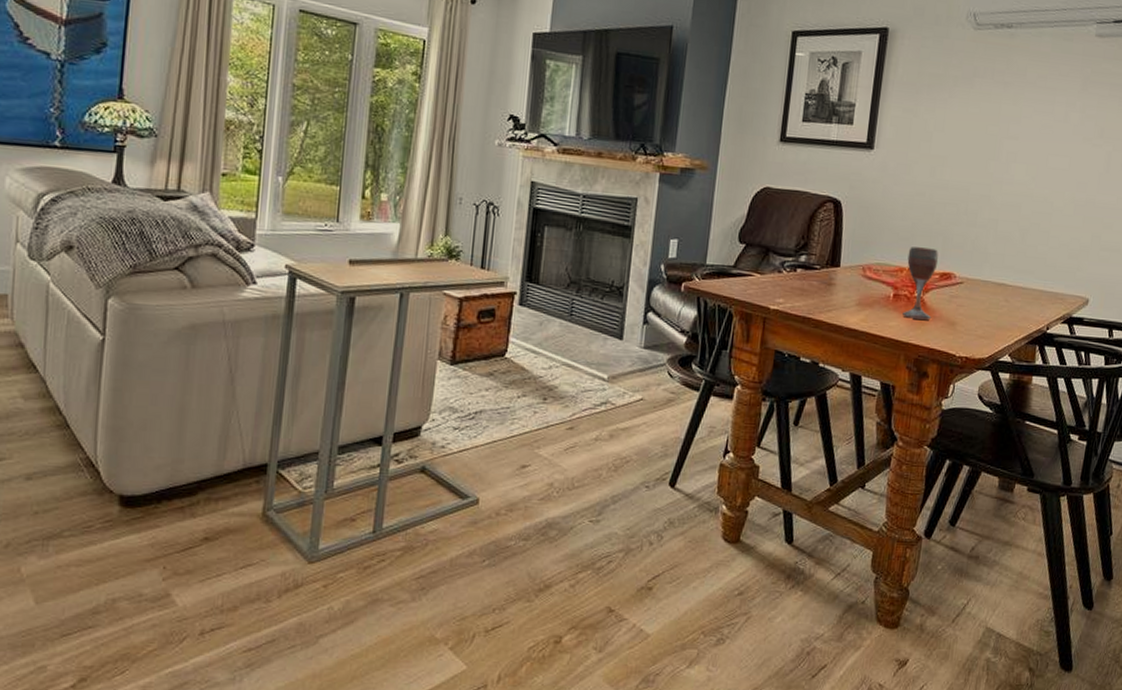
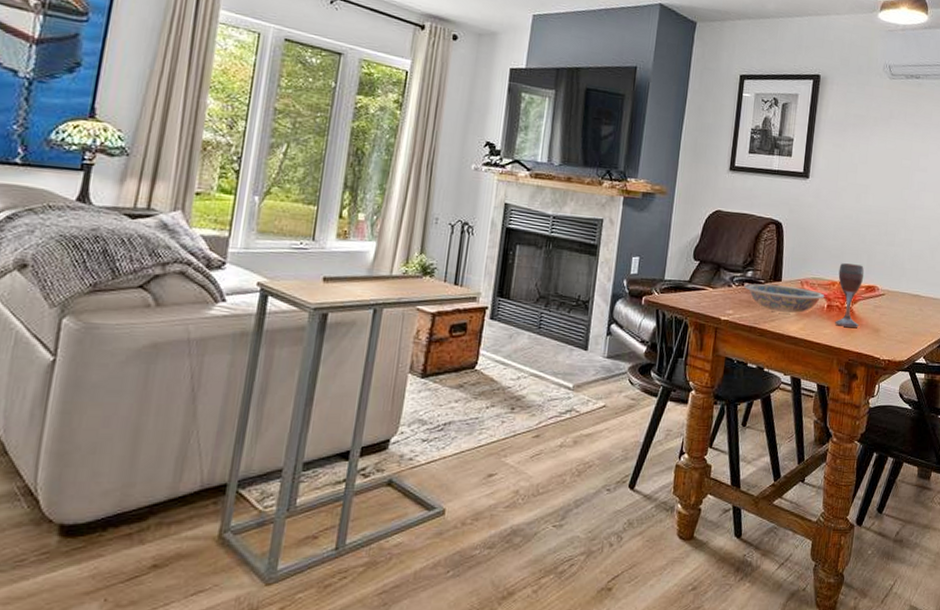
ceramic bowl: none [796,269,891,304] -> present [743,283,825,314]

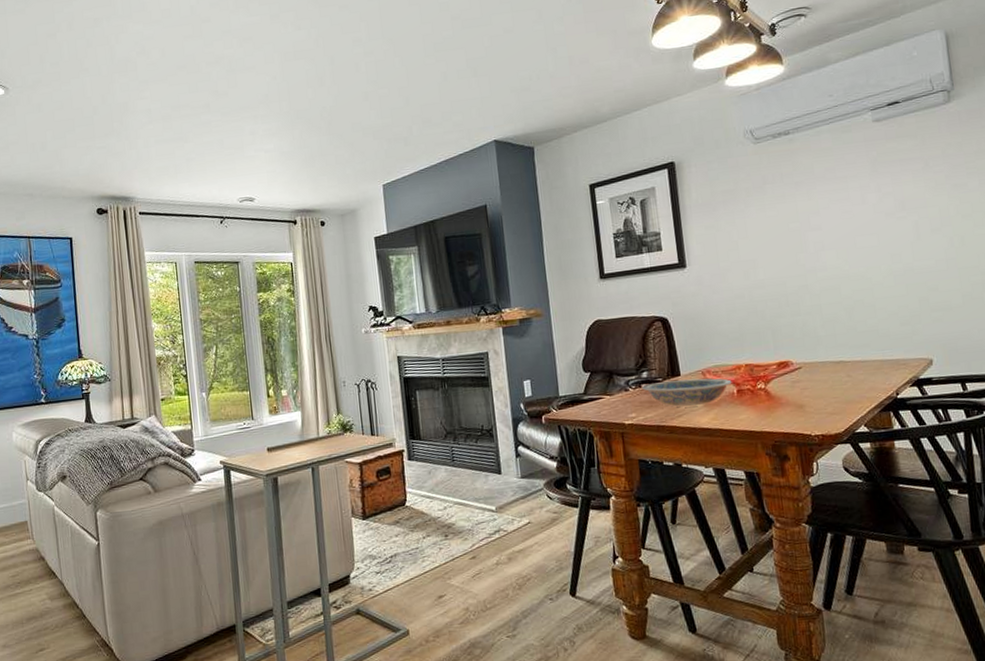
cup: present [835,263,865,327] -> none [741,342,779,409]

